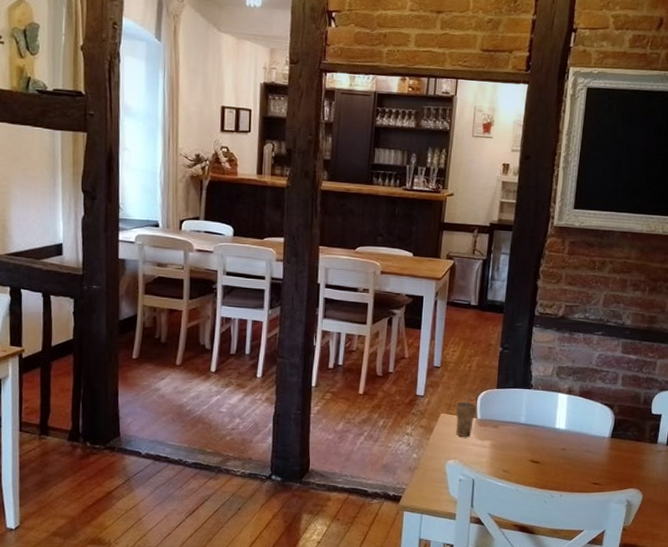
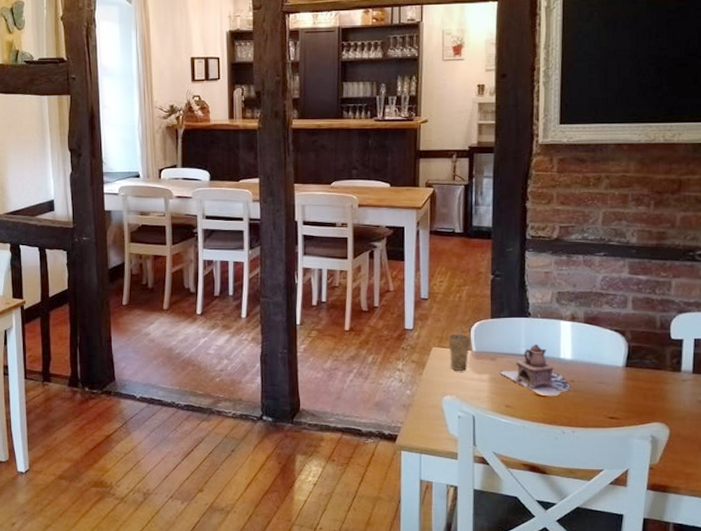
teapot: none [500,414,562,462] -> present [499,344,571,396]

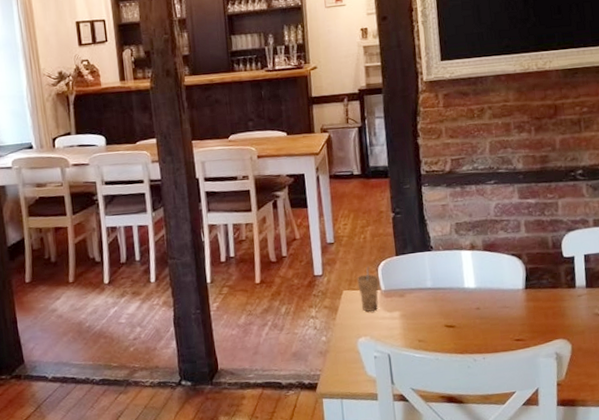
teapot: present [499,344,571,396] -> none [409,276,478,326]

